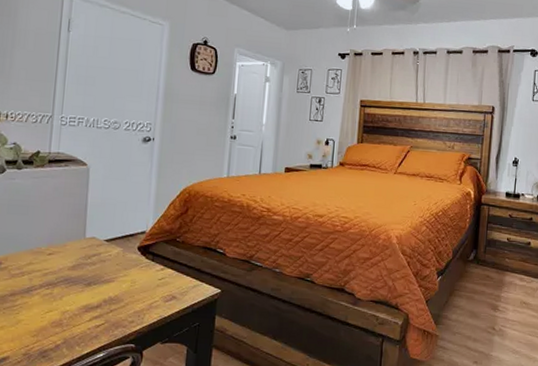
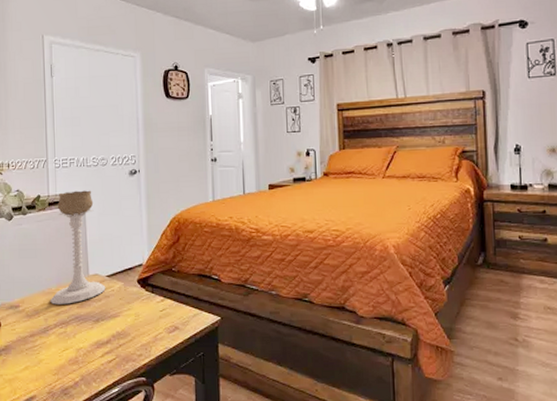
candle holder: none [38,151,103,266] -> present [50,190,106,305]

